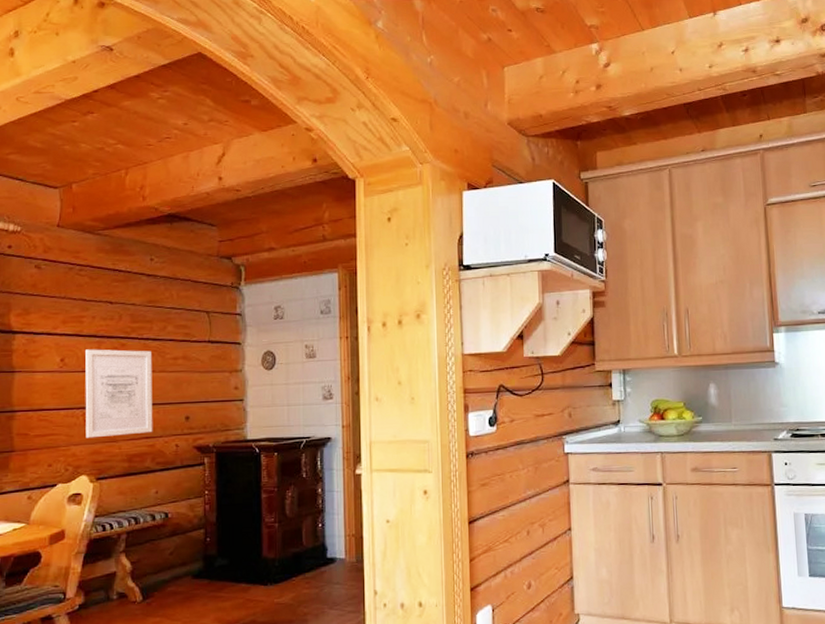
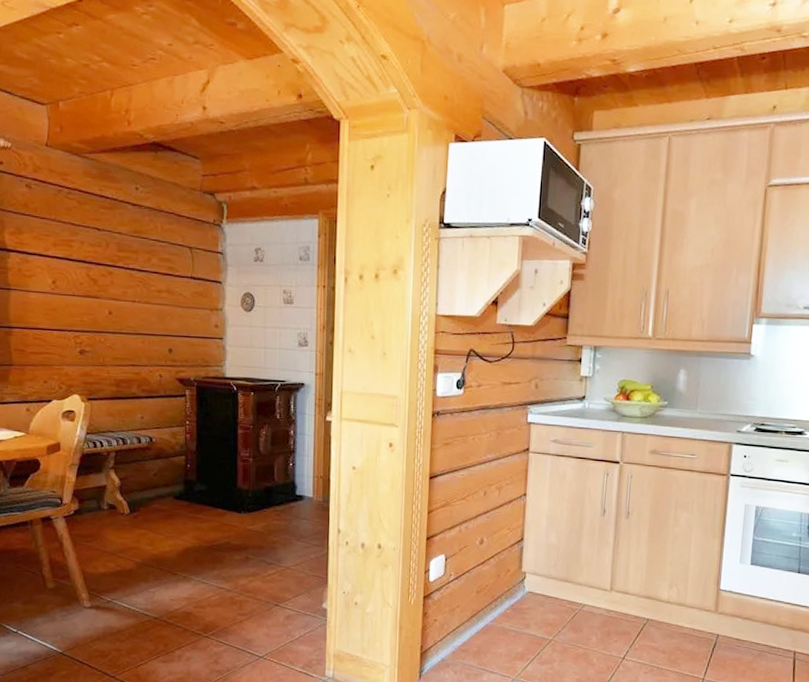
wall art: present [85,349,153,439] -> none [75,274,139,361]

